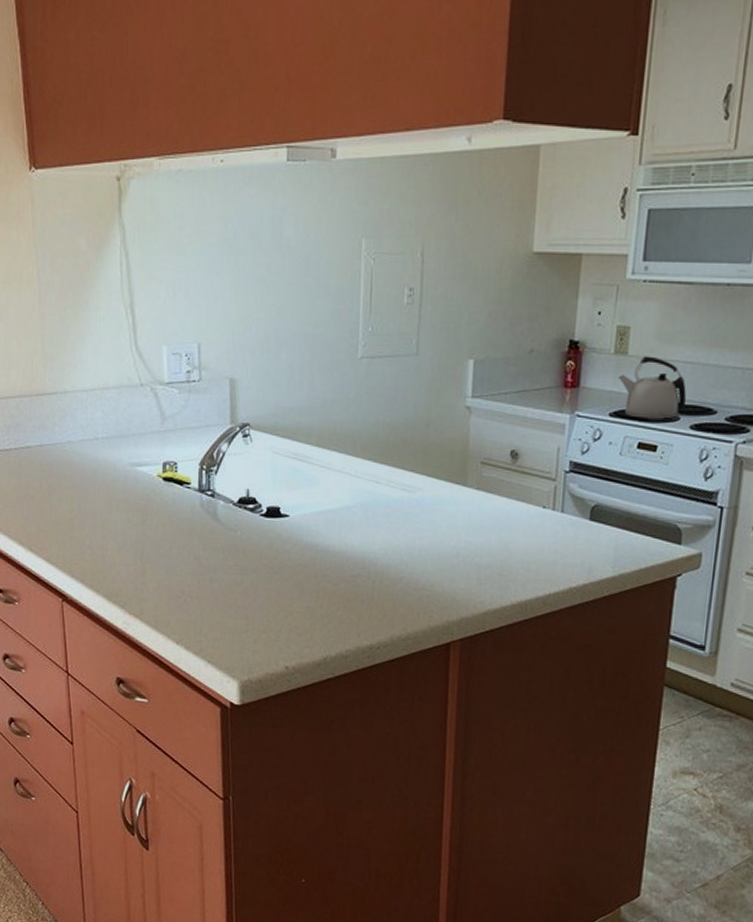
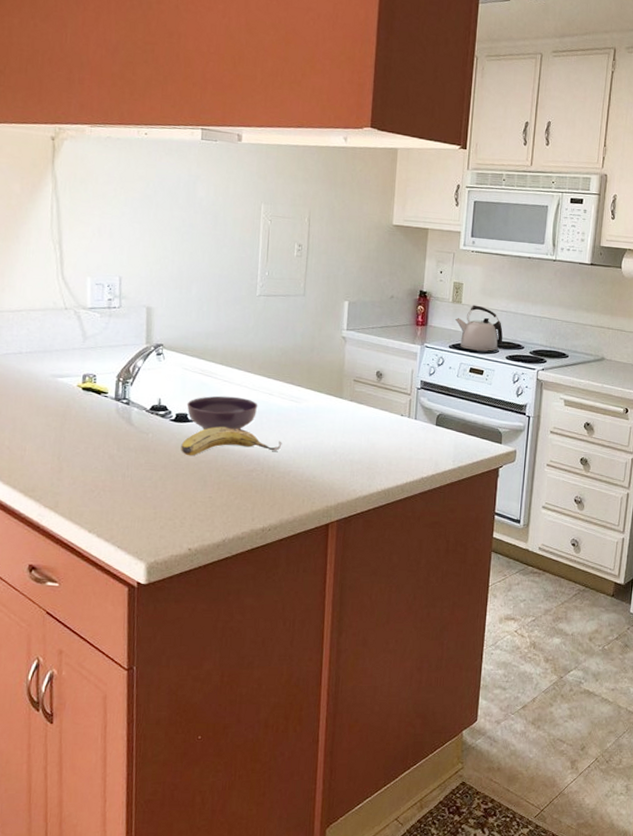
fruit: none [273,522,392,558] -> present [181,426,282,456]
bowl: none [278,485,363,527] -> present [186,395,258,430]

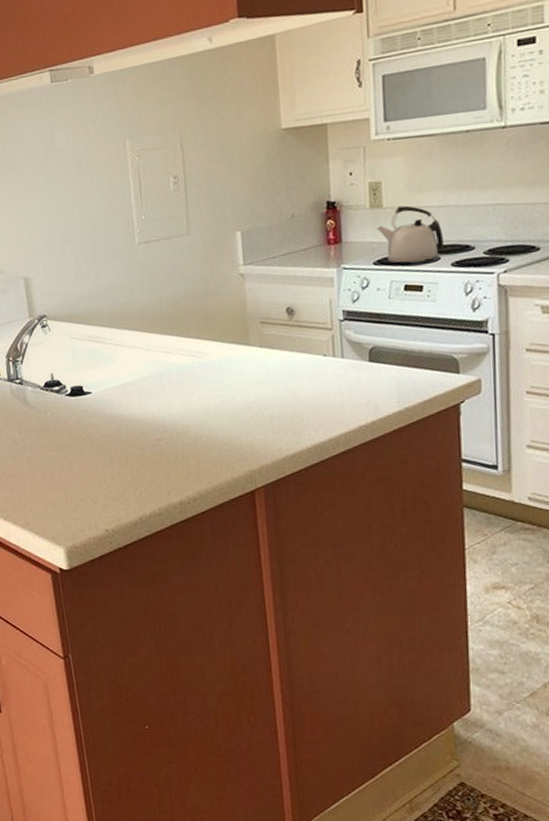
fruit: present [181,426,282,456] -> none [81,394,189,431]
bowl: present [186,395,258,430] -> none [80,360,156,401]

